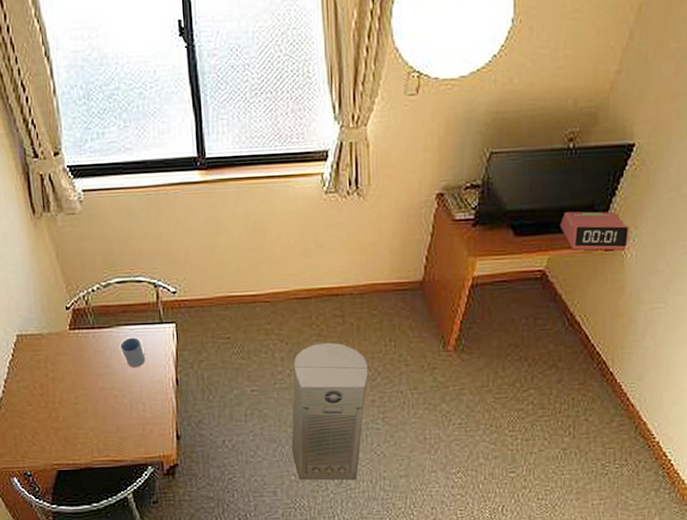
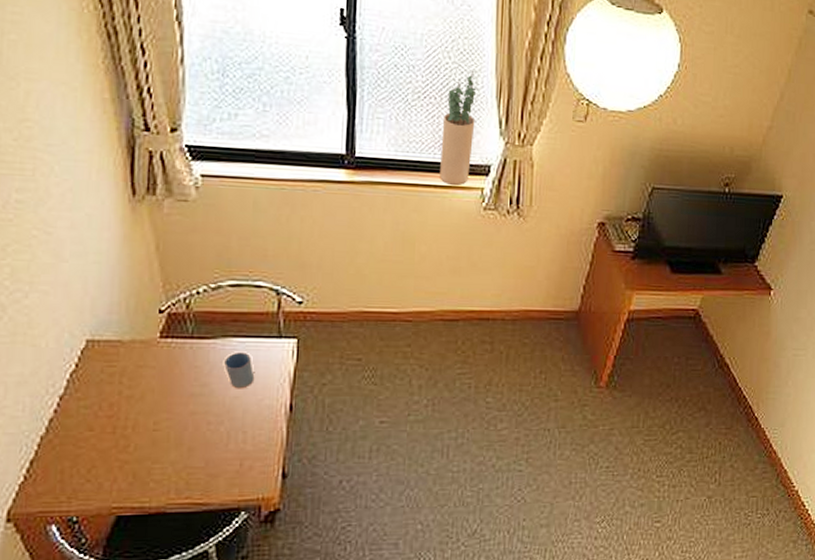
vase: none [280,59,310,174] -> present [440,70,477,186]
air purifier: present [291,342,368,480] -> none [421,371,514,530]
alarm clock: present [559,211,629,251] -> none [713,254,776,296]

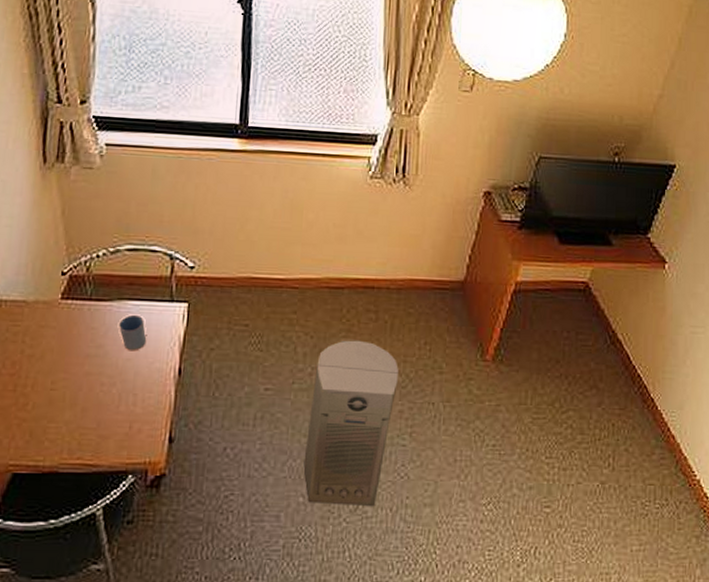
air purifier: none [421,371,514,530] -> present [303,340,398,506]
vase: present [440,70,477,186] -> none [328,43,365,155]

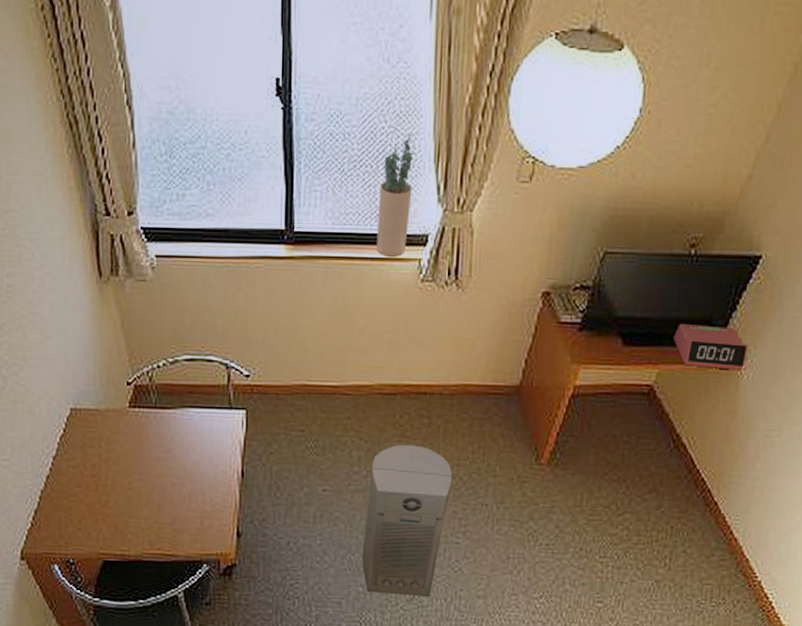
mug: present [119,314,147,351] -> none [184,421,210,455]
vase: none [328,43,365,155] -> present [377,133,414,258]
alarm clock: none [603,225,670,269] -> present [673,324,748,371]

